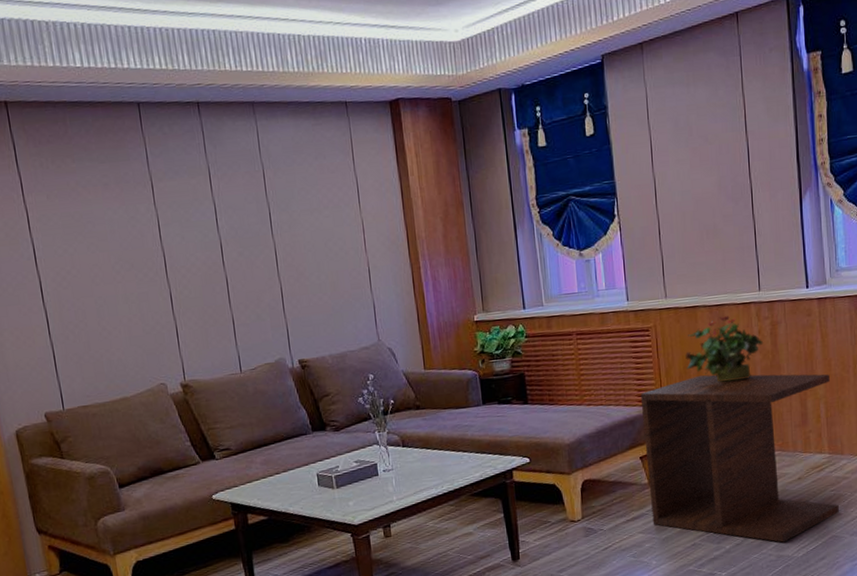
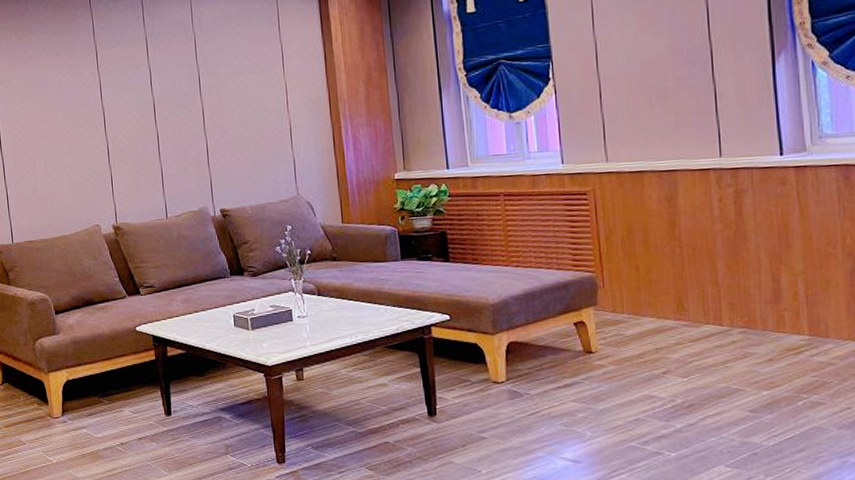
side table: present [640,374,839,543] -> none [575,242,823,428]
potted plant: present [684,316,764,382] -> none [628,182,726,251]

